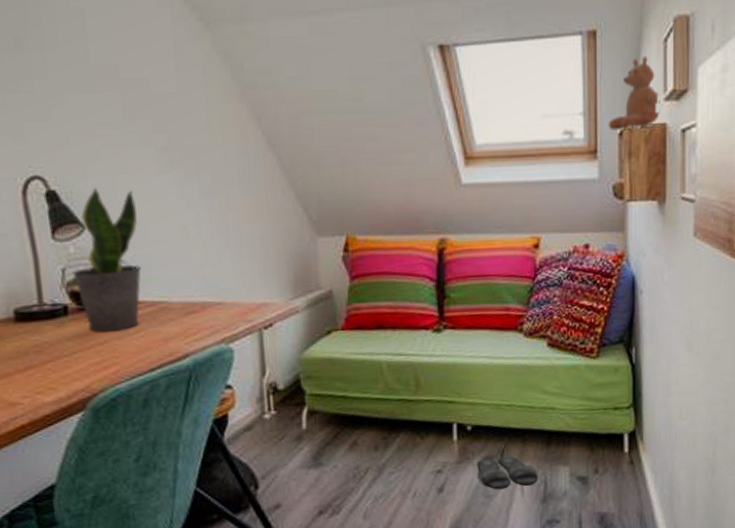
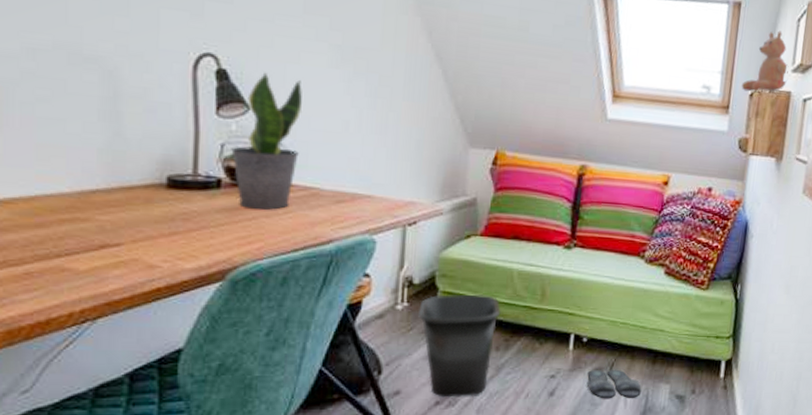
waste bin: none [288,392,375,506] -> present [418,294,501,398]

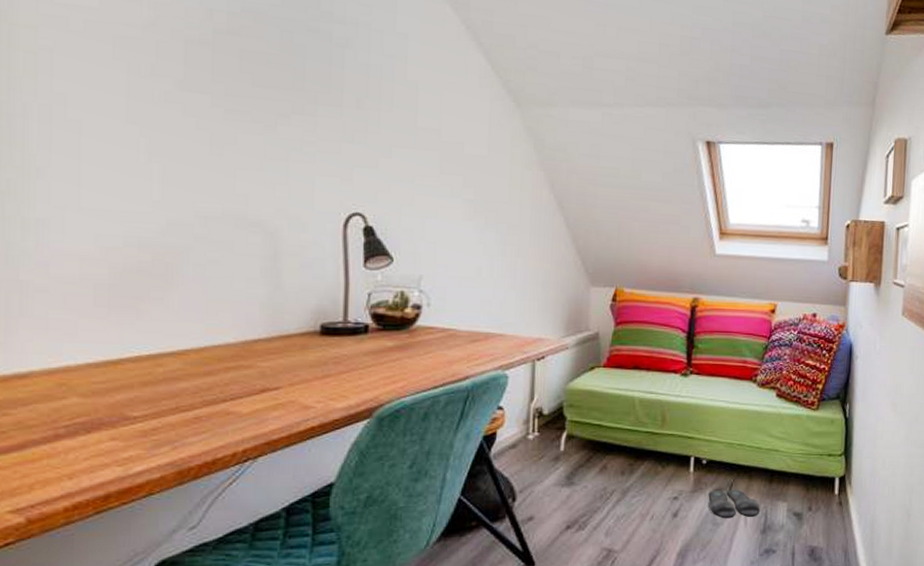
potted plant: present [231,72,302,210] -> none [377,227,440,351]
waste bin: present [418,294,501,398] -> none [549,422,625,522]
stuffed animal: present [741,30,789,92] -> none [838,166,881,224]

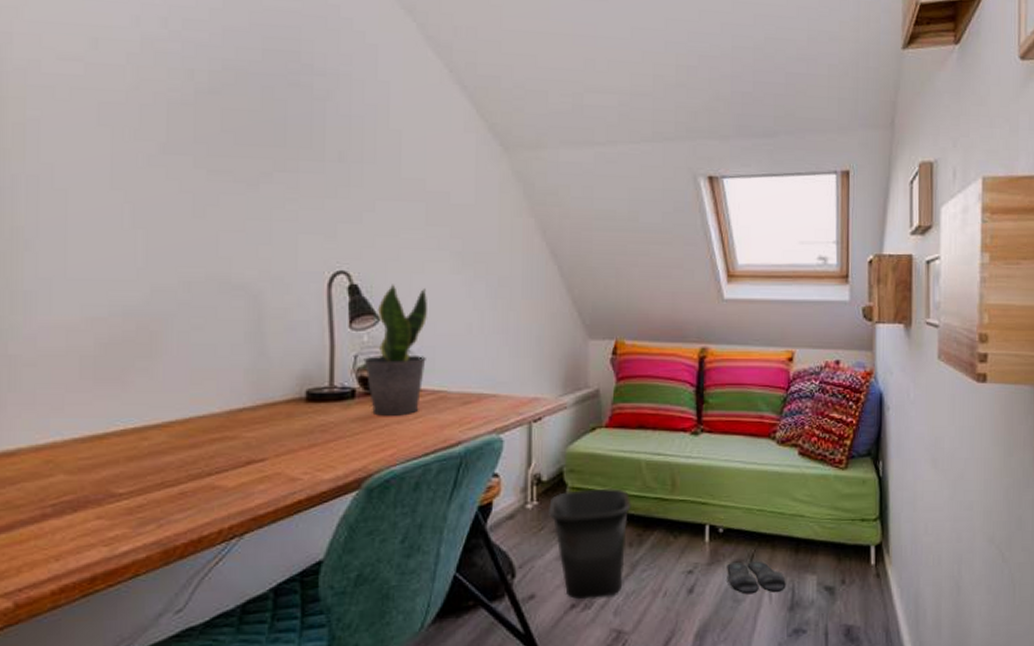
potted plant: none [377,227,440,351] -> present [363,284,427,416]
waste bin: none [549,422,625,522] -> present [549,488,632,600]

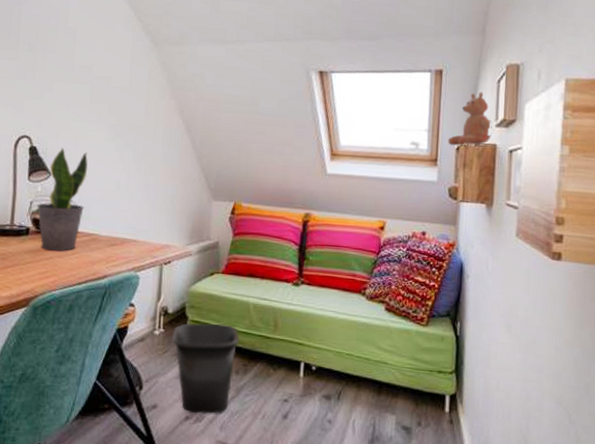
slippers: present [727,560,786,593] -> none [317,396,368,426]
stuffed animal: none [859,194,907,259] -> present [447,91,492,146]

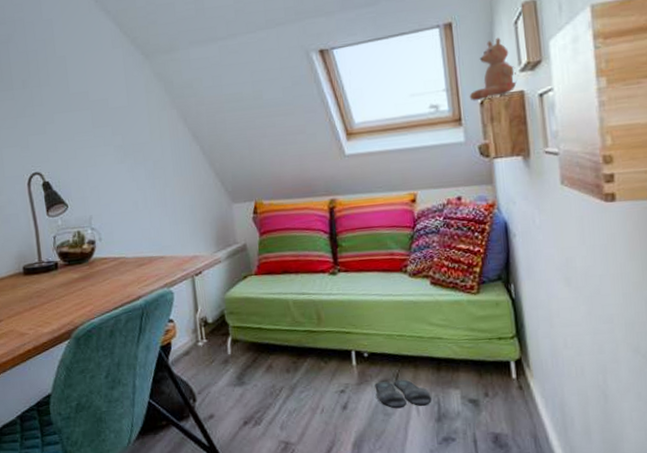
potted plant: present [37,147,88,251] -> none [60,177,107,281]
waste bin: present [172,323,240,414] -> none [216,325,285,418]
slippers: none [317,396,368,426] -> present [375,379,432,408]

